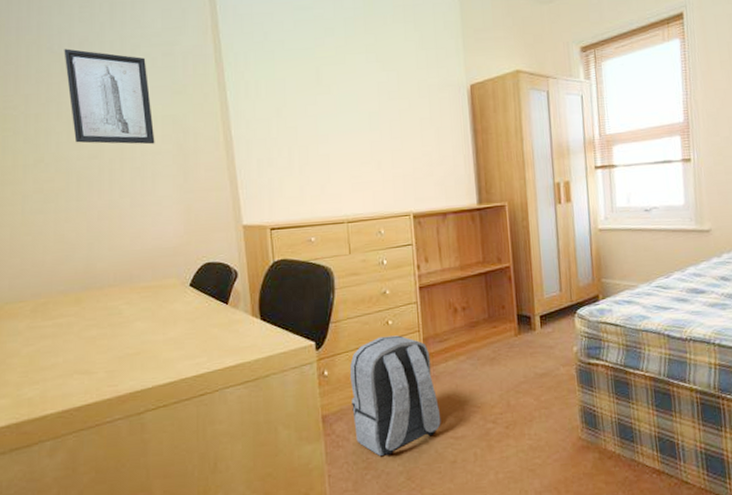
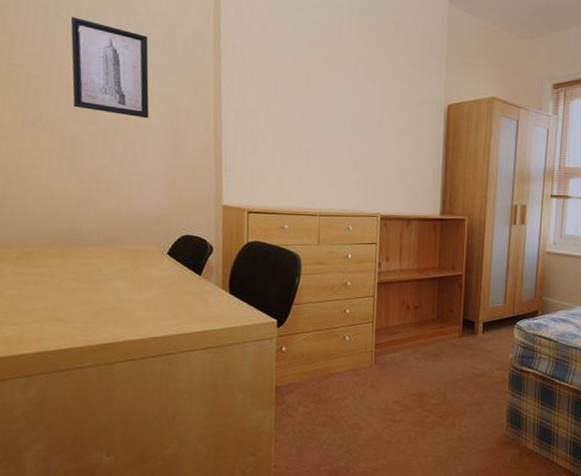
backpack: present [350,335,441,456] -> none [304,323,383,428]

